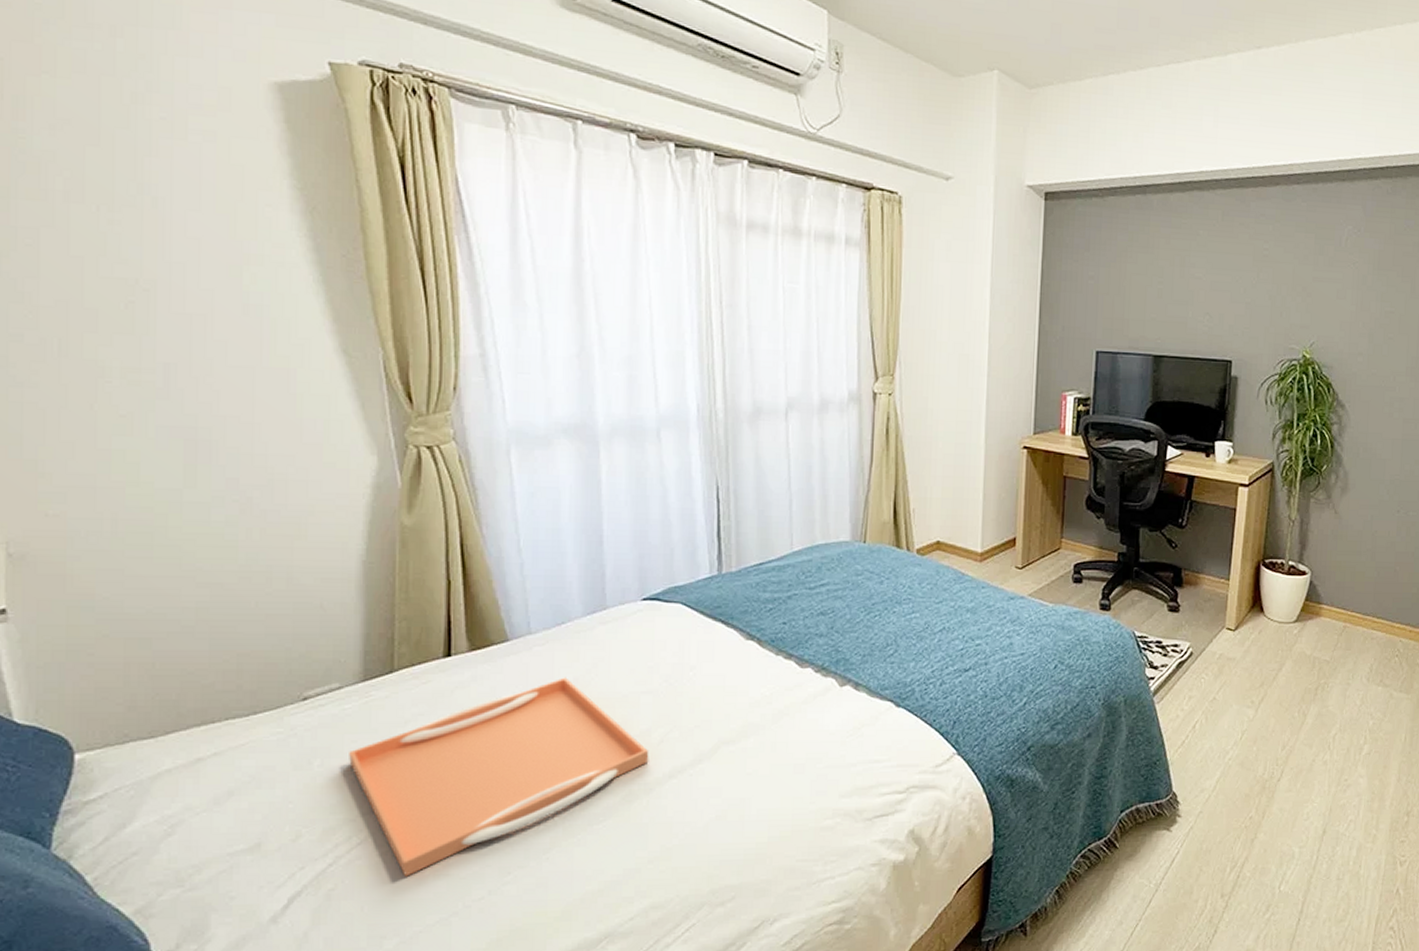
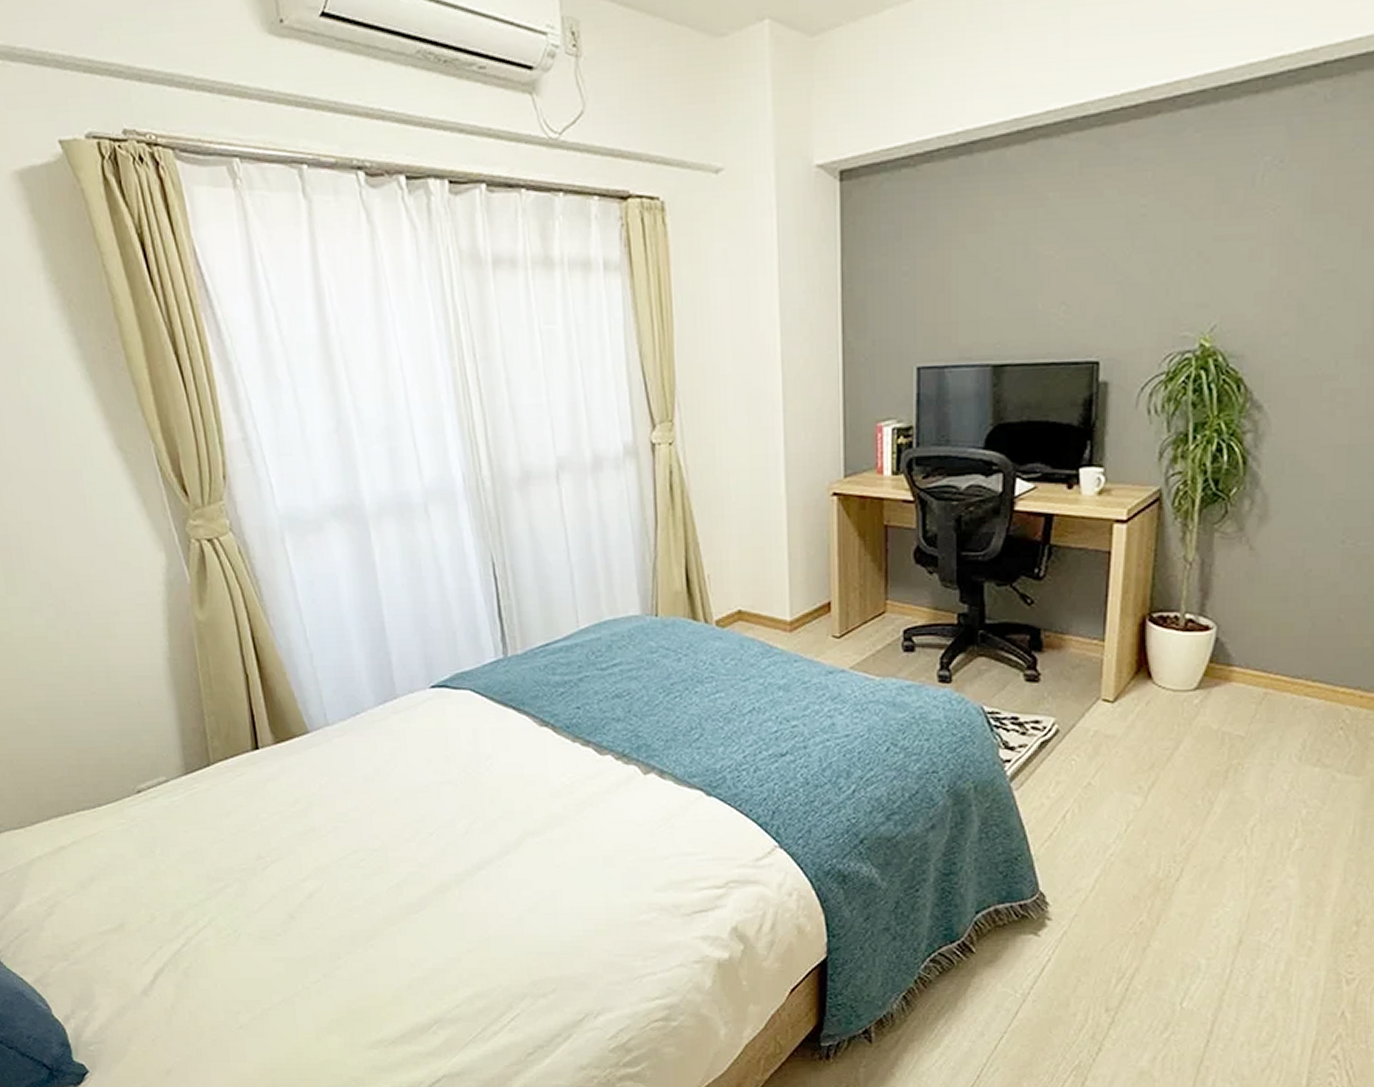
serving tray: present [349,677,649,877] -> none [183,768,457,958]

